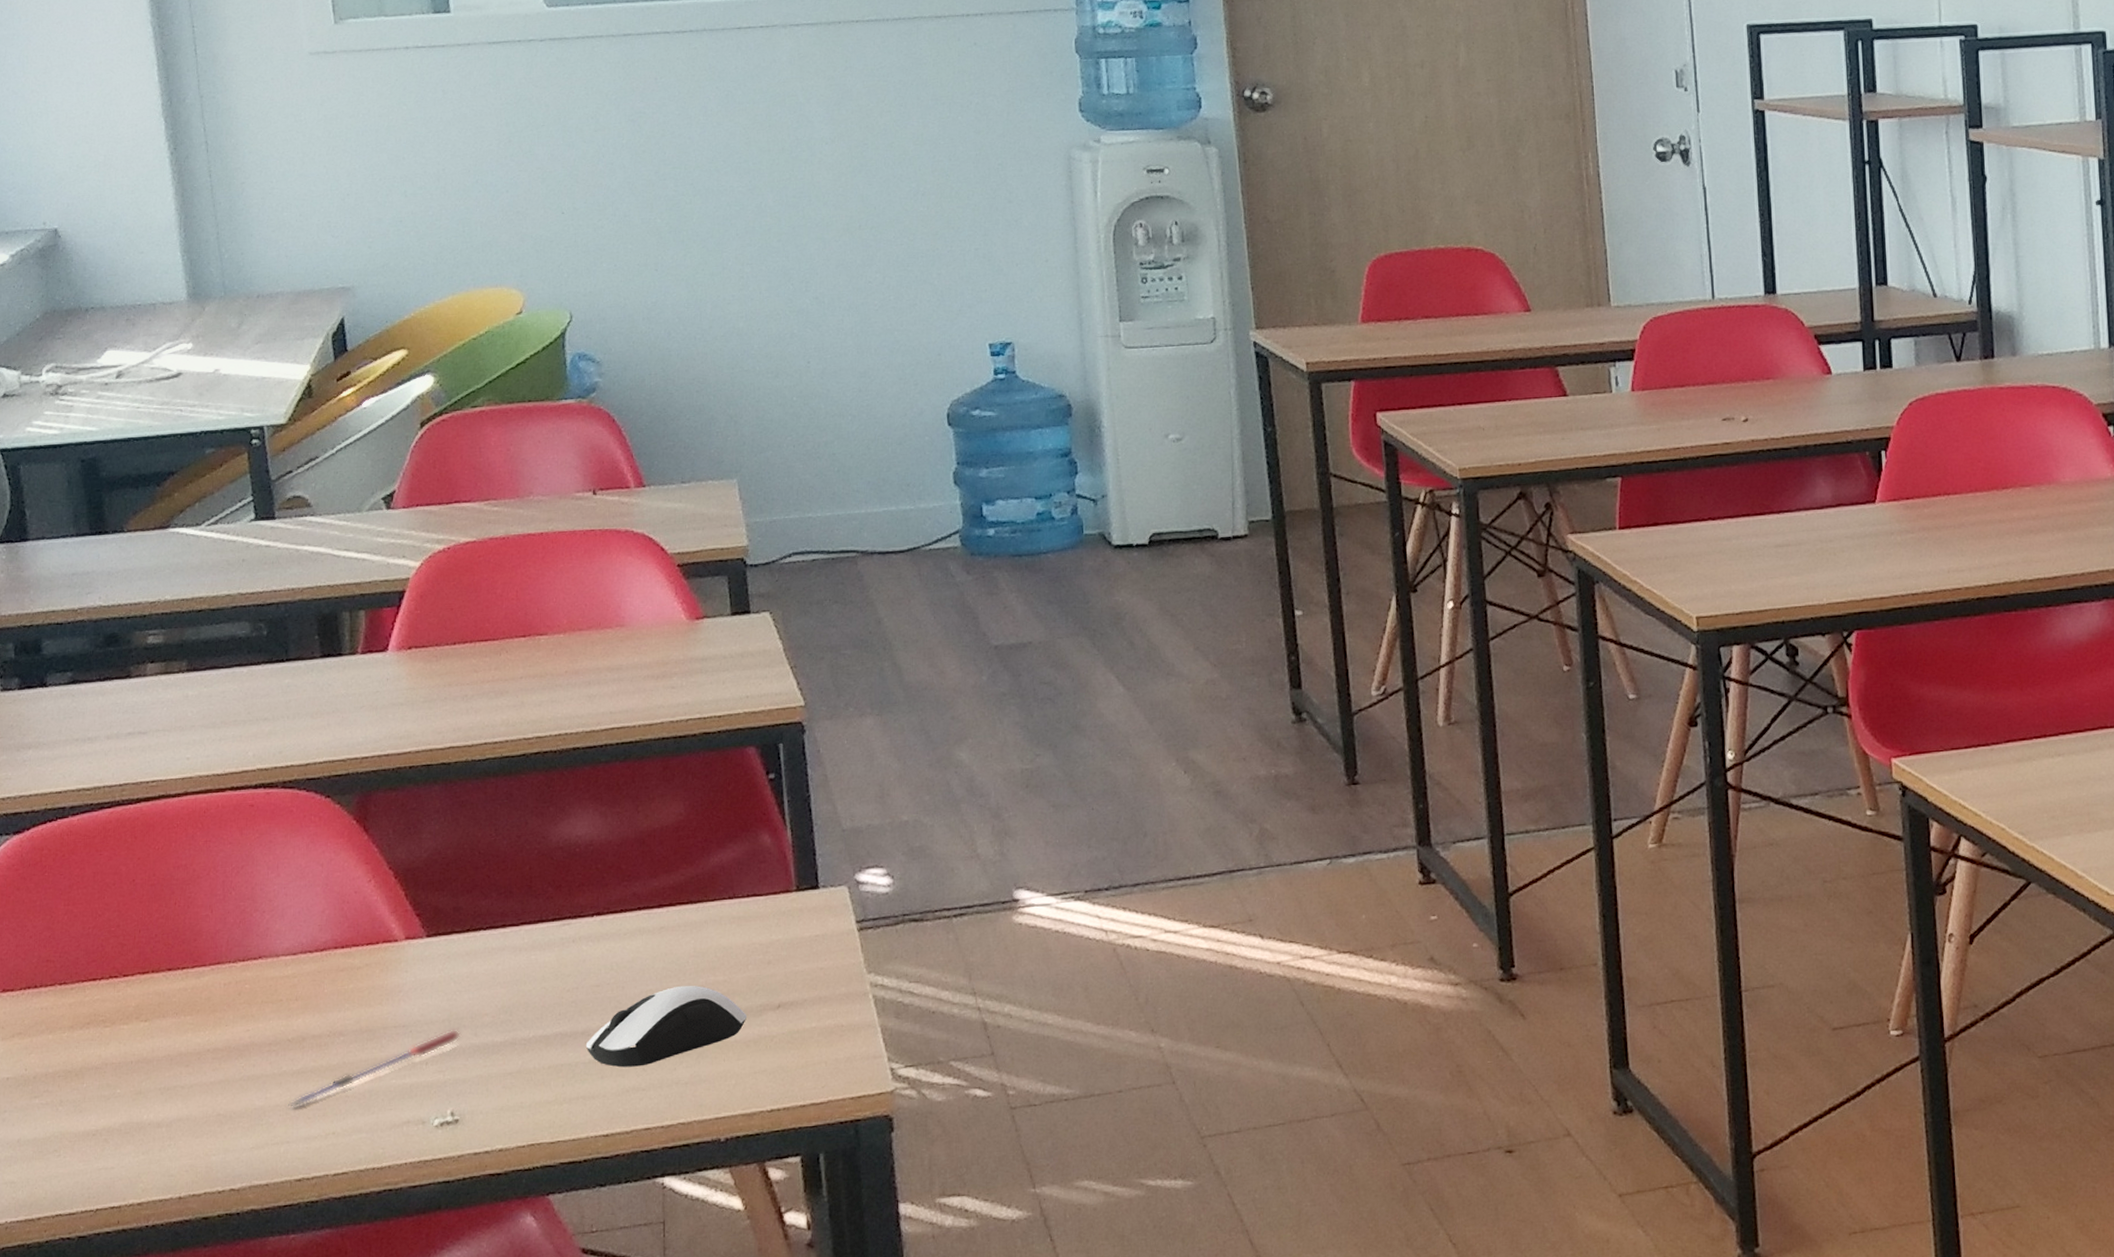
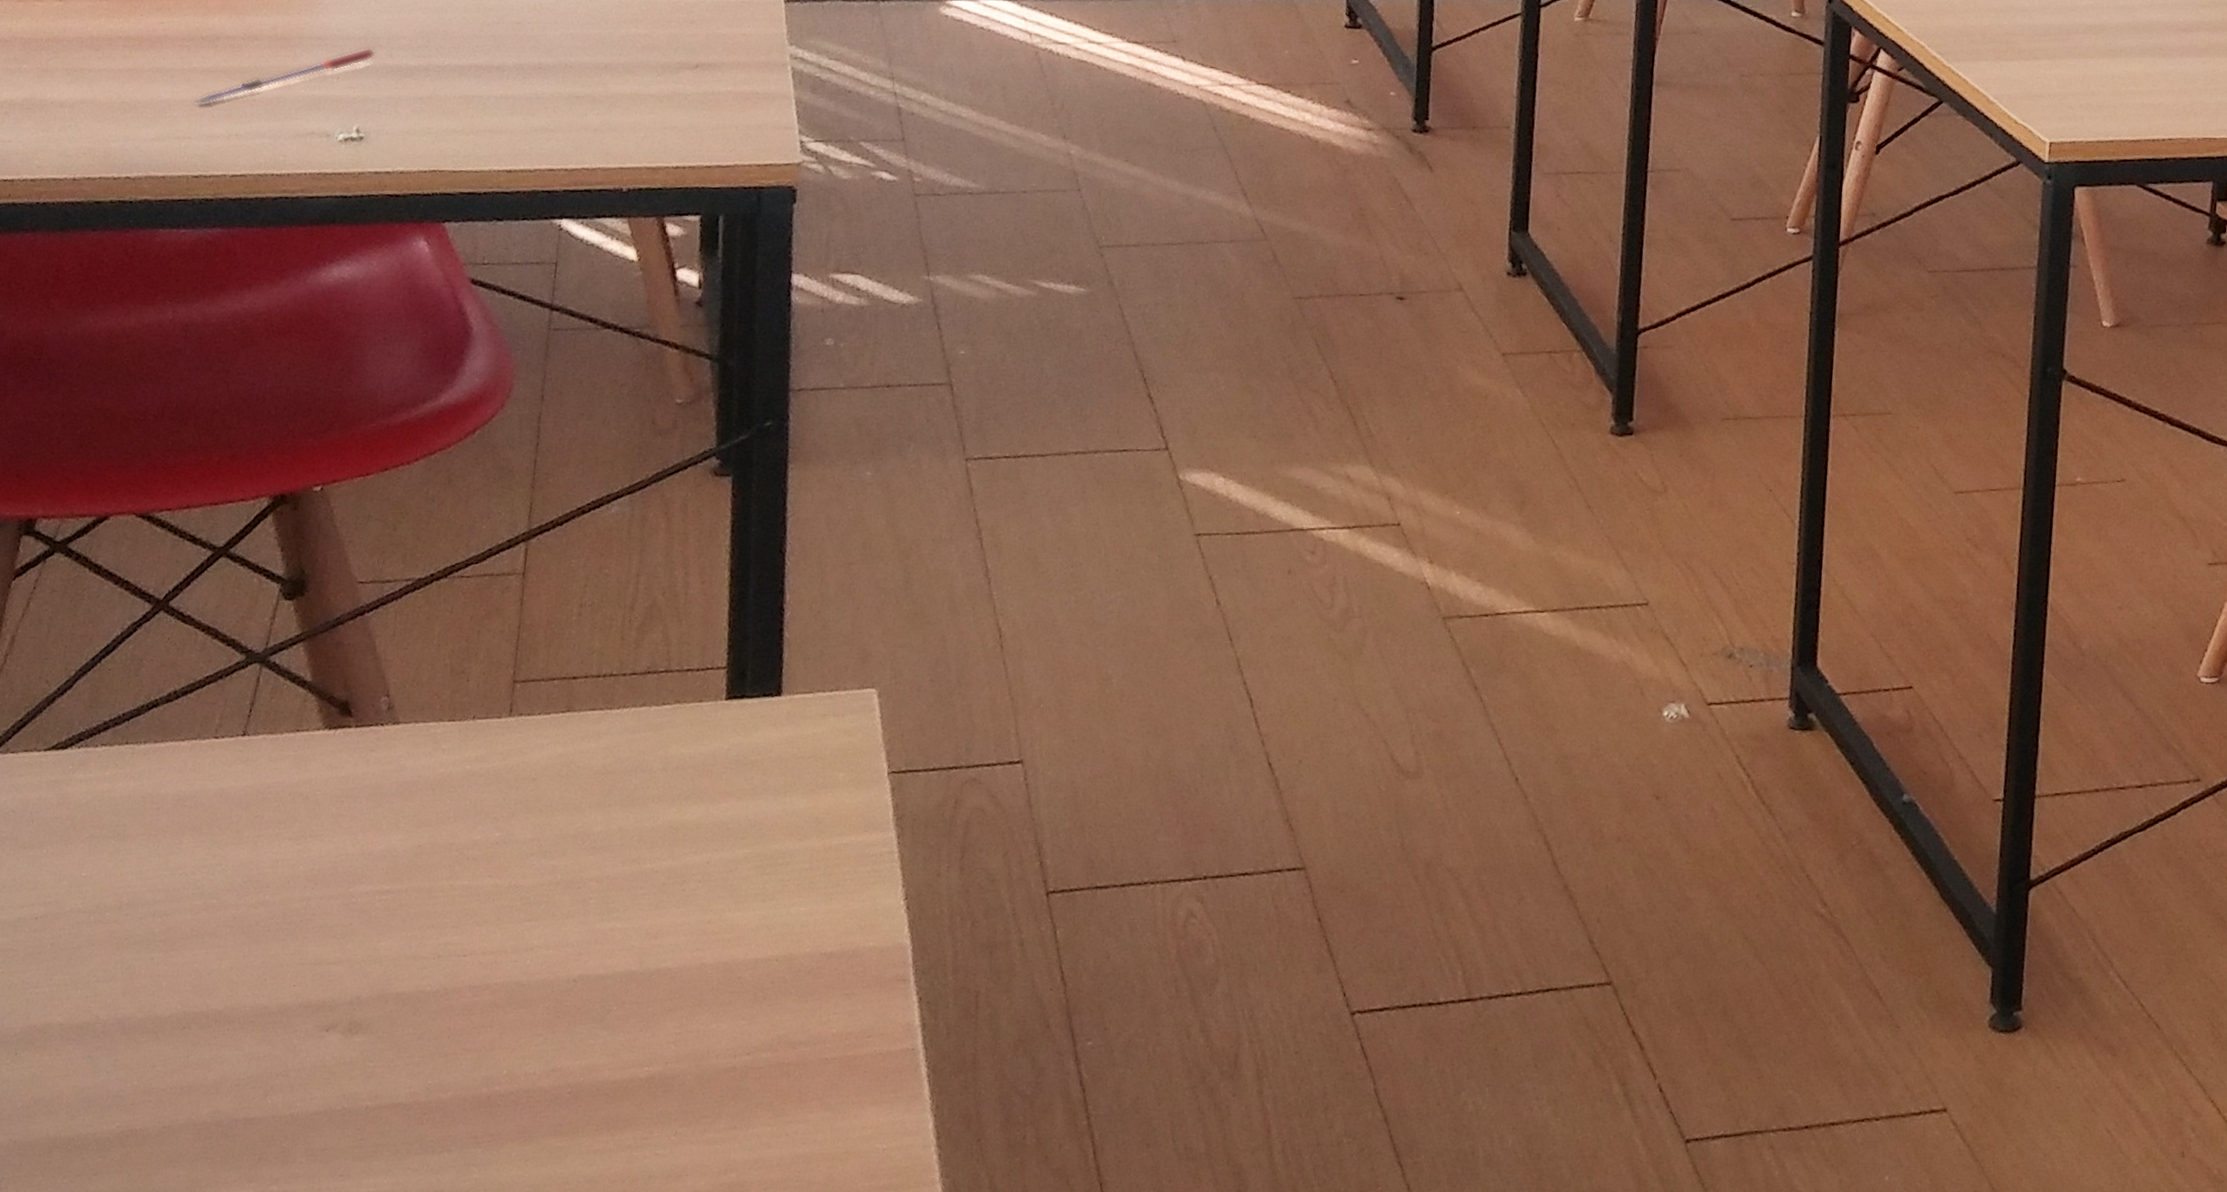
computer mouse: present [585,985,748,1068] -> none [499,33,664,108]

